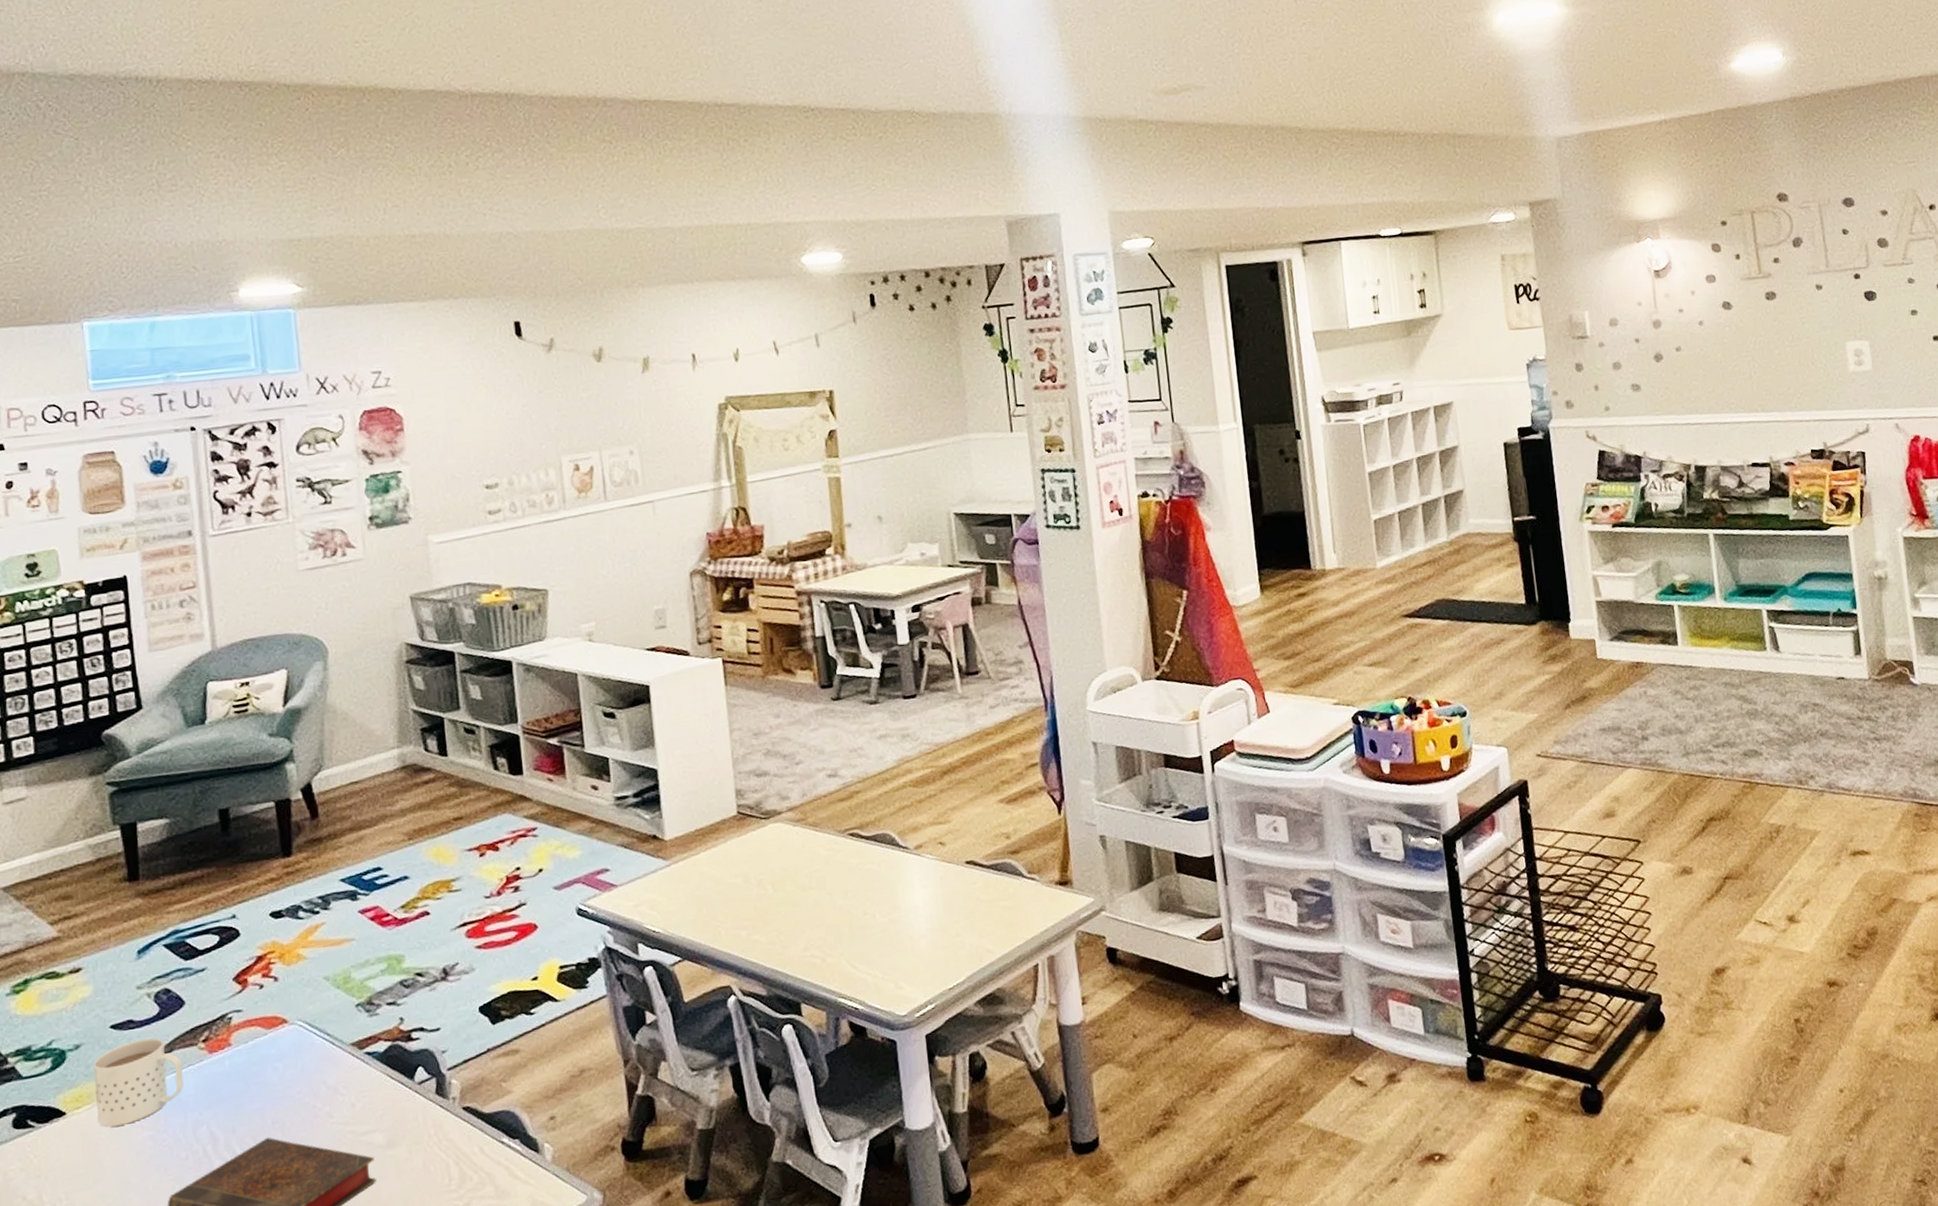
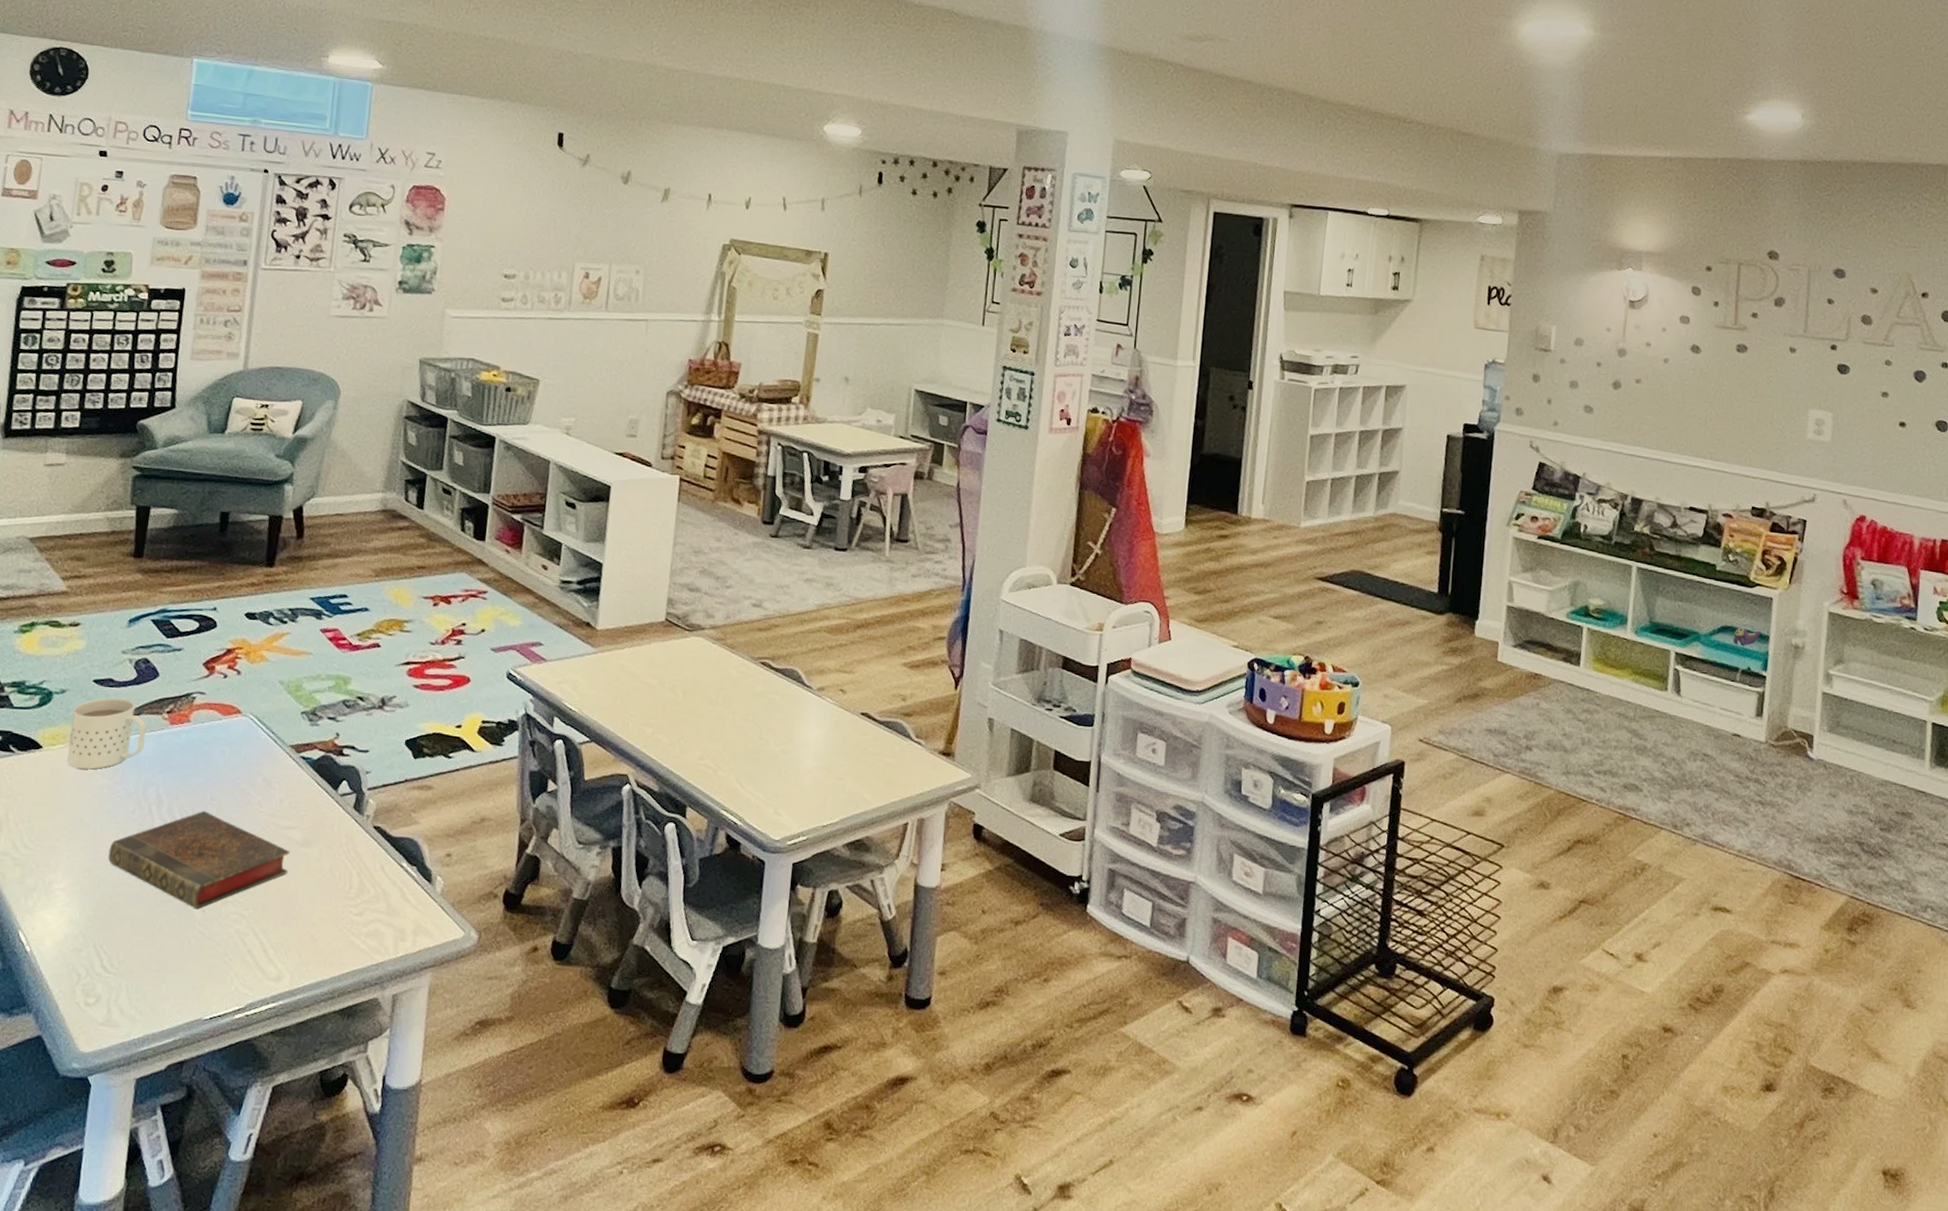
toy animal: none [1818,570,1845,589] -> present [1733,626,1762,646]

